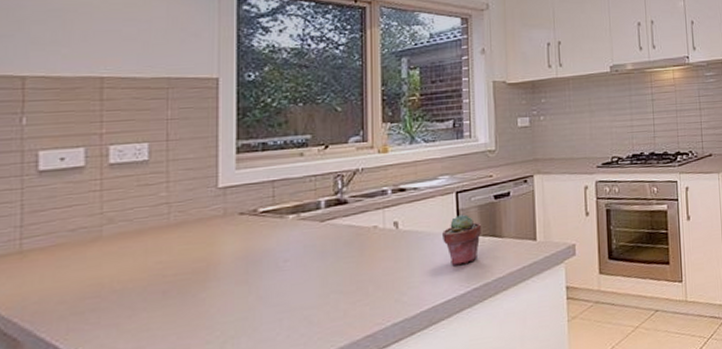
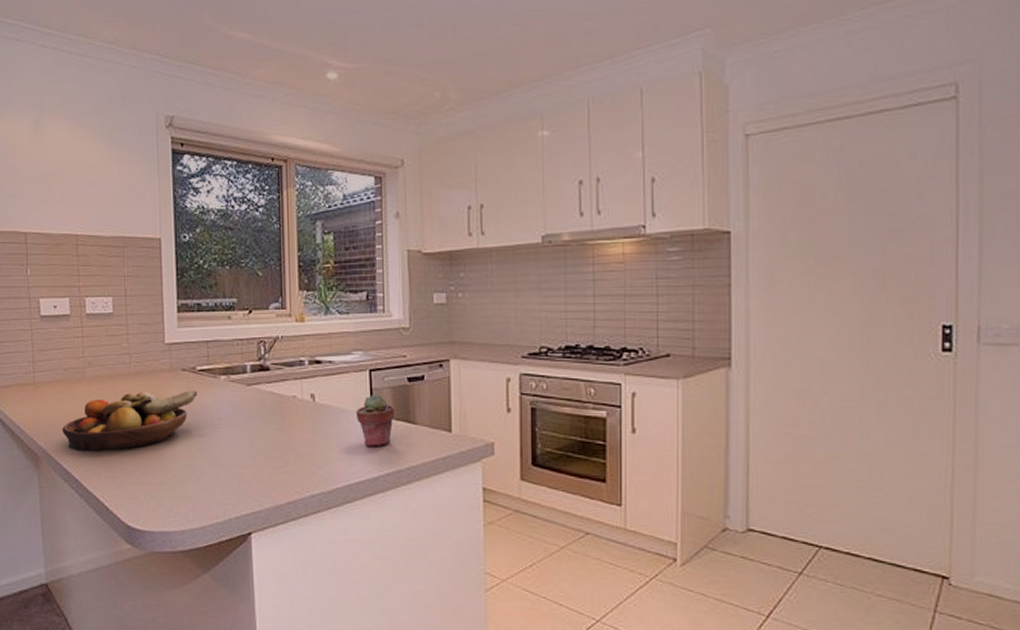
fruit bowl: none [60,233,259,326] -> present [61,390,198,452]

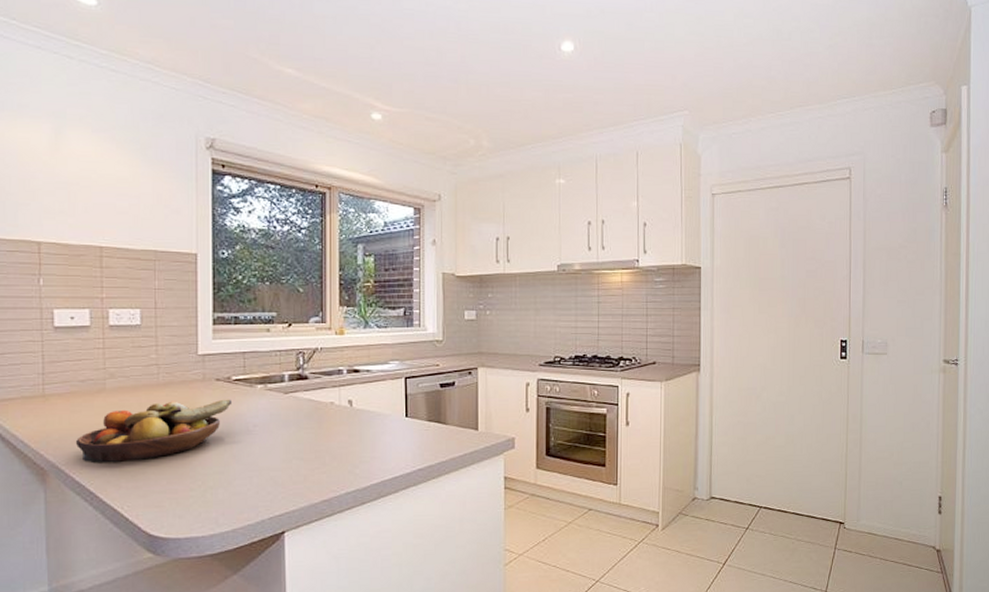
potted succulent: present [356,393,396,448] -> none [392,398,428,447]

